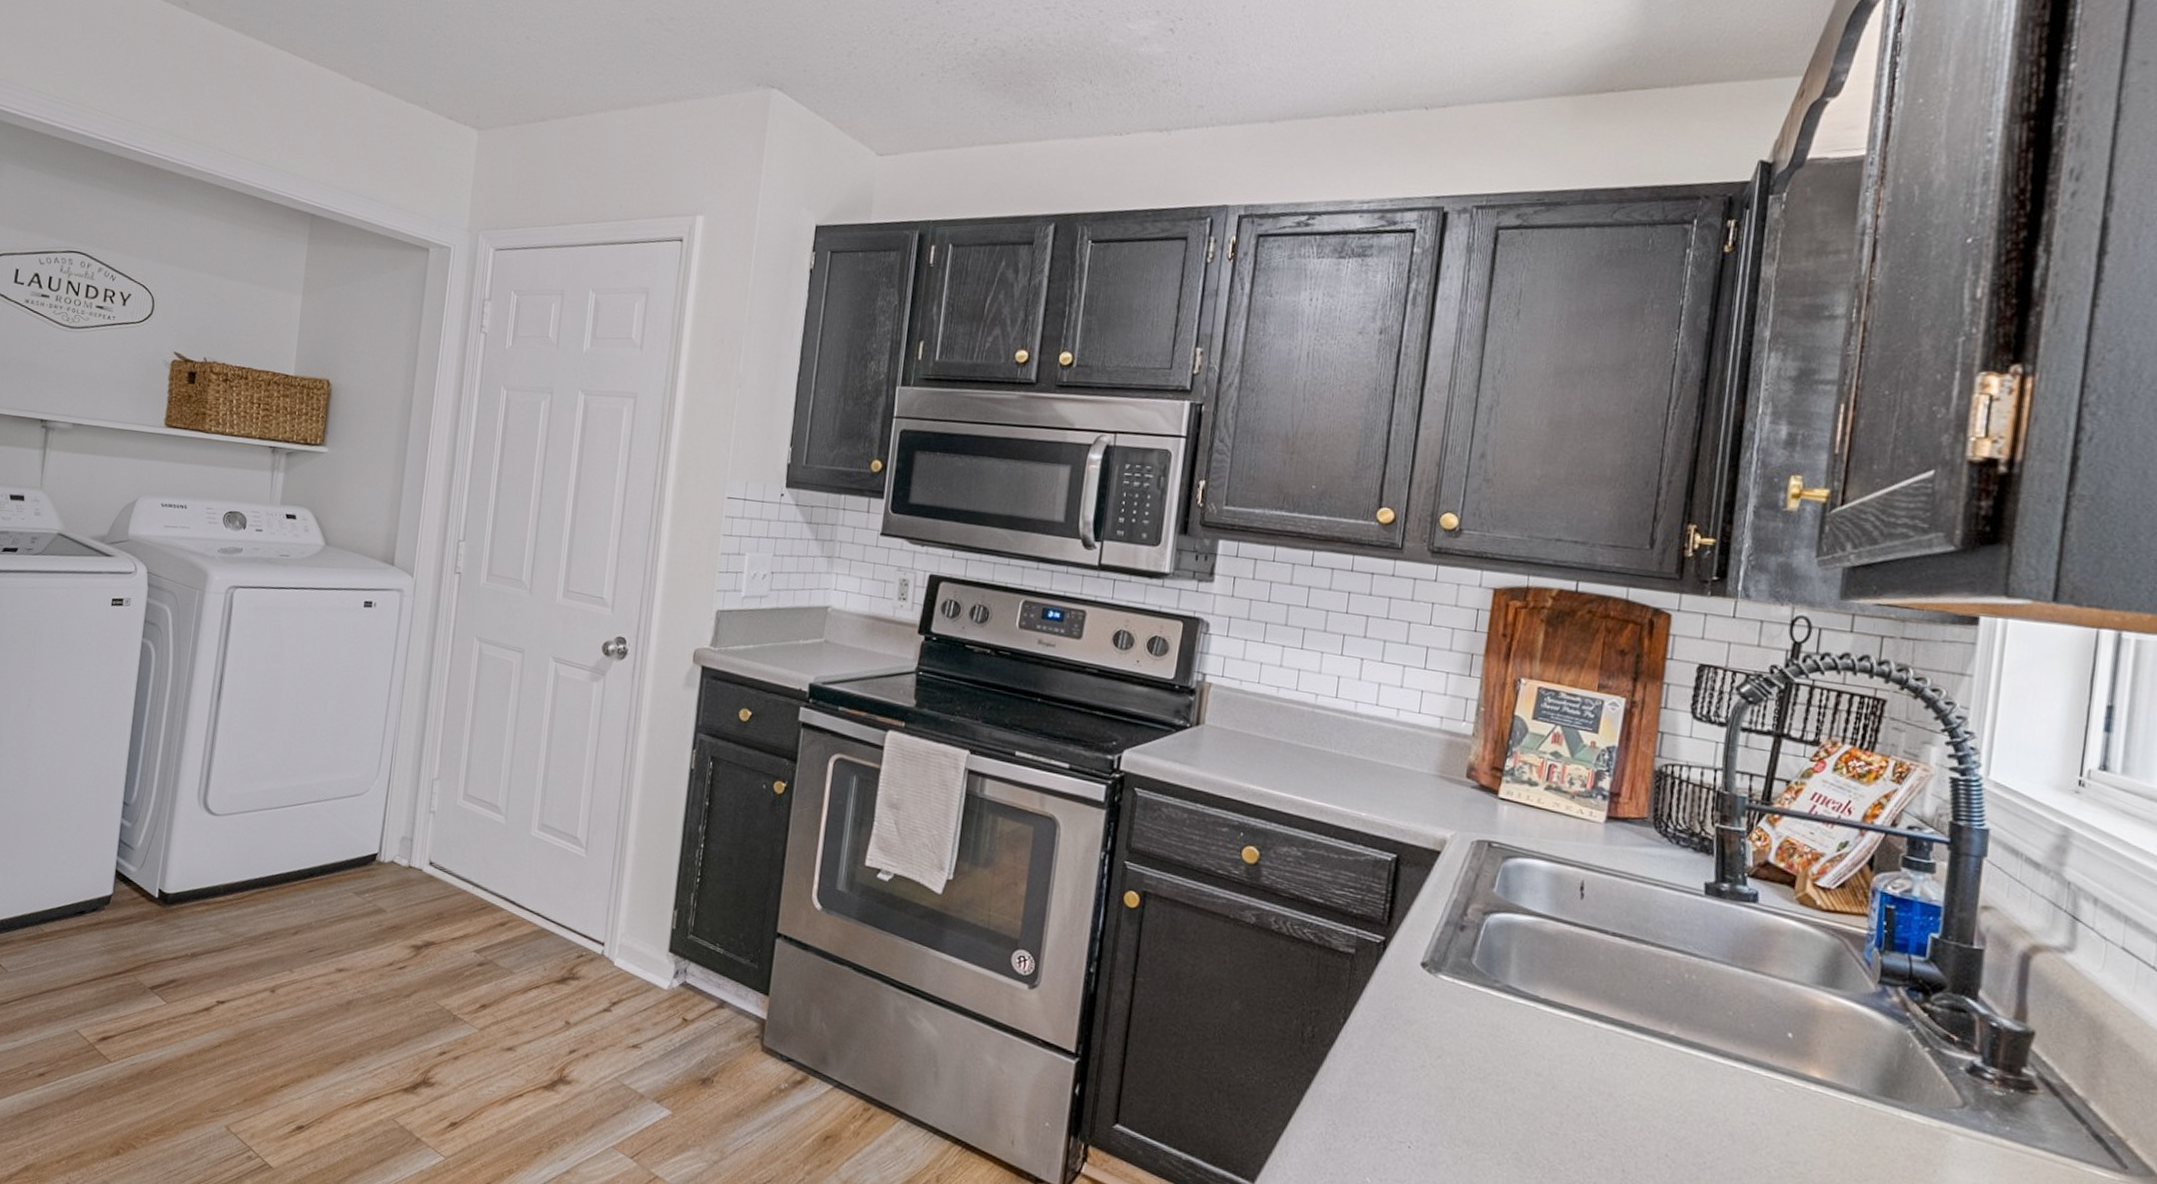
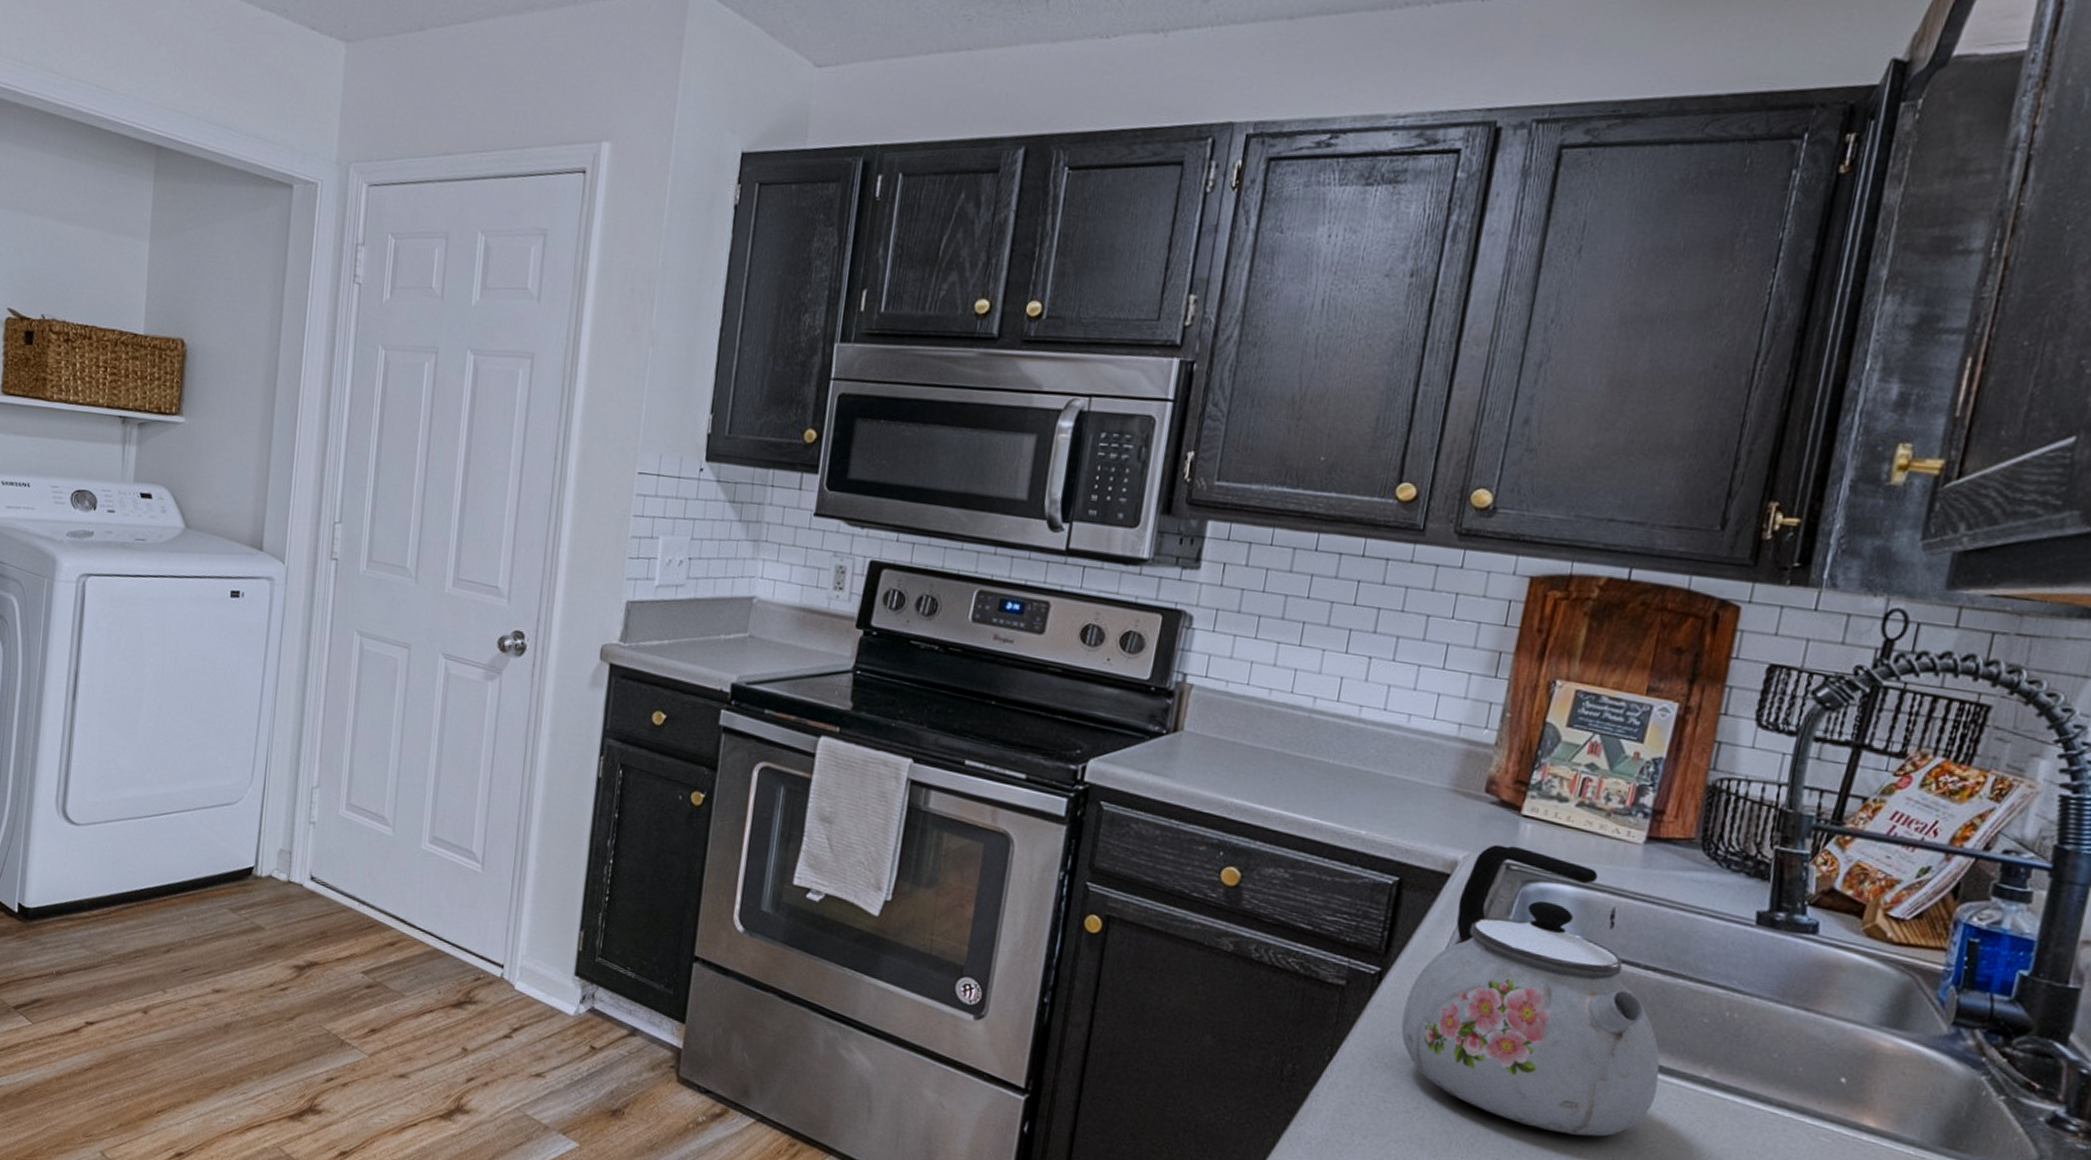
kettle: none [1405,824,1632,1091] -> present [1401,844,1660,1137]

